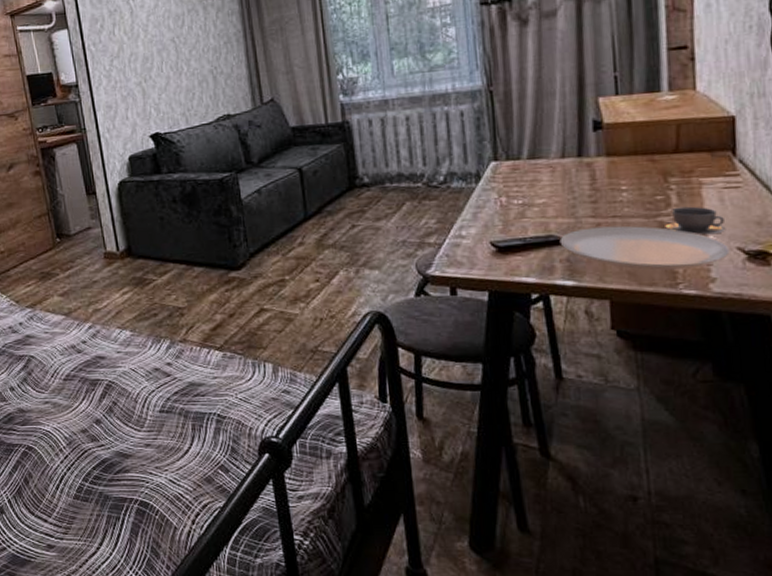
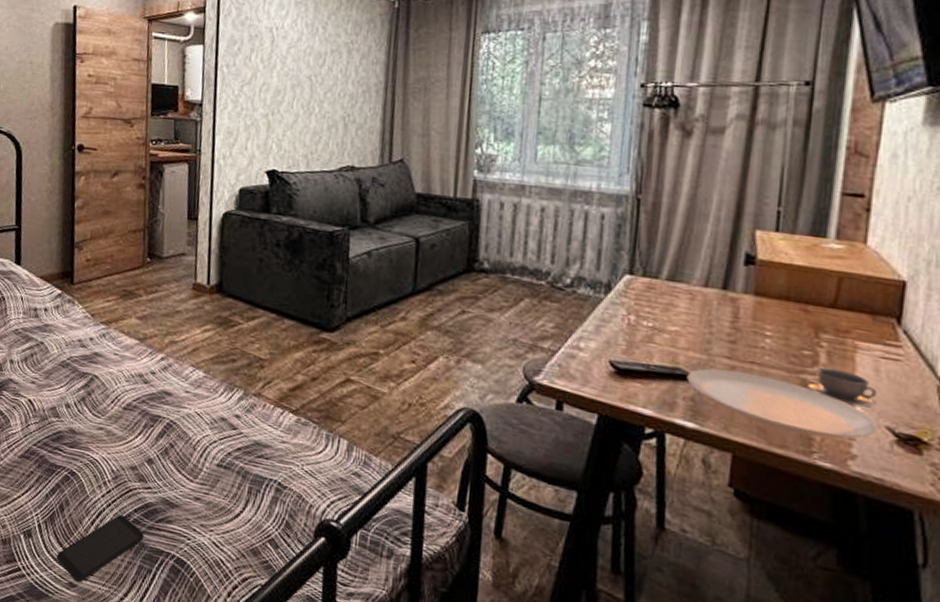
mobile phone: none [30,474,107,543] -> present [56,514,144,583]

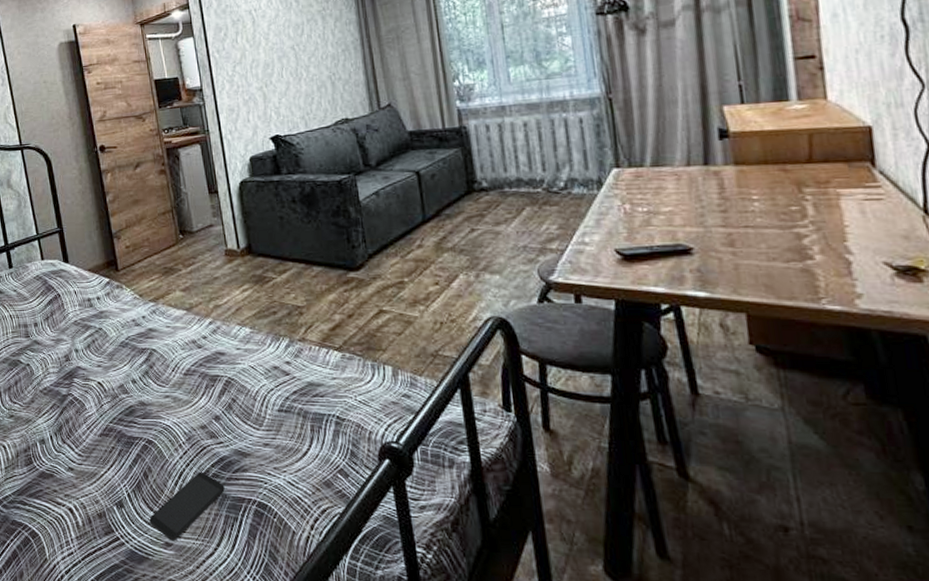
plate: present [686,368,878,439] -> none [689,236,876,284]
teacup: present [808,367,877,407] -> none [802,218,870,247]

